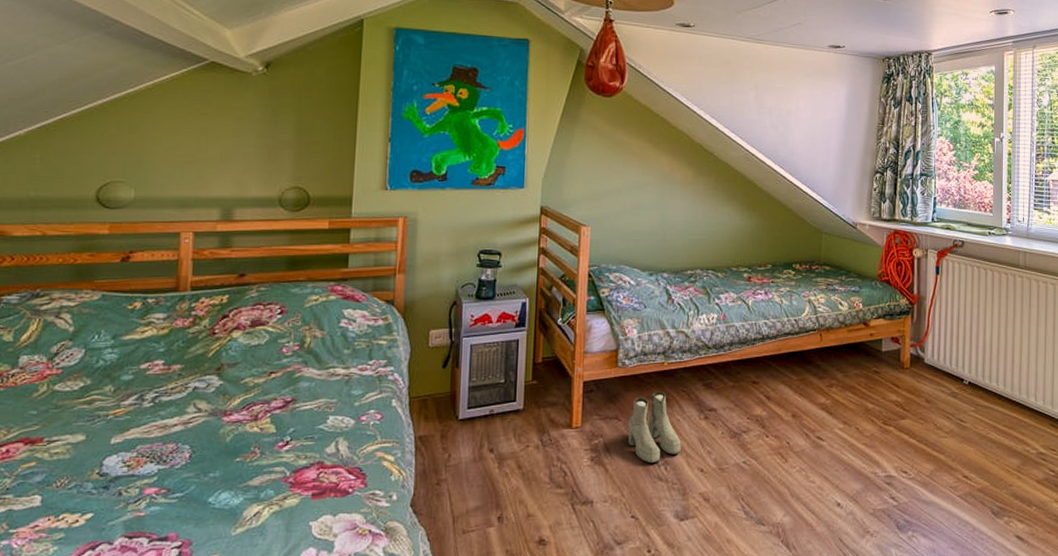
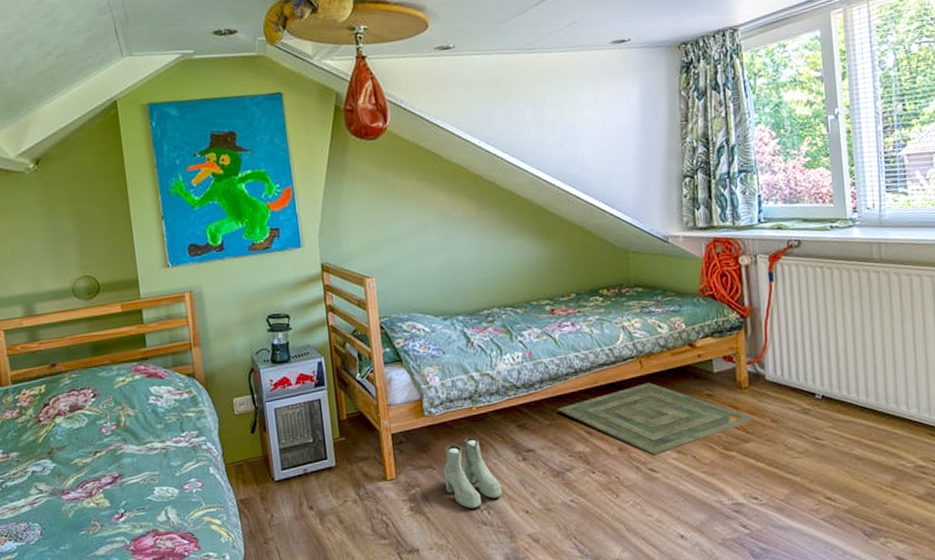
bath mat: none [742,355,909,425] -> present [557,382,751,456]

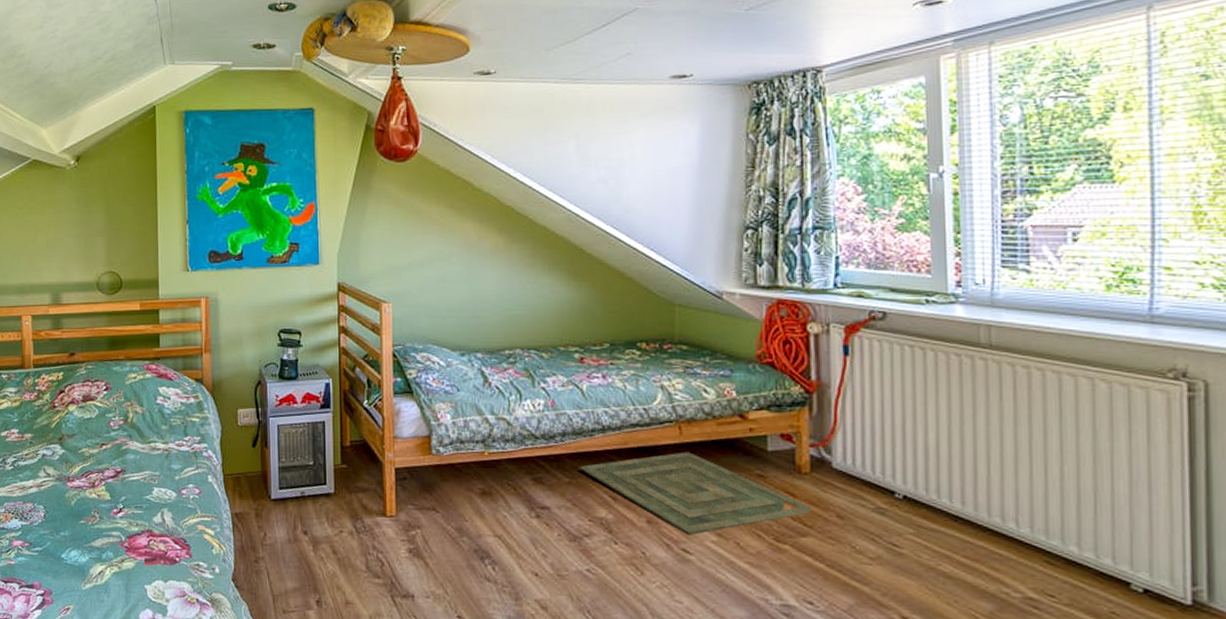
boots: present [443,436,502,509] -> none [447,483,510,562]

